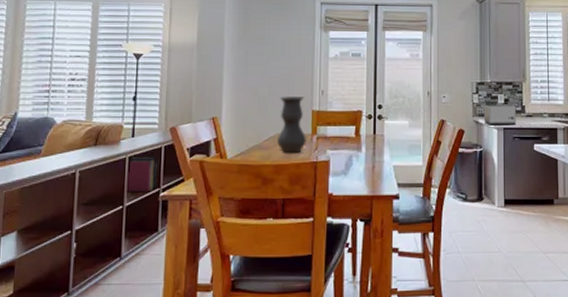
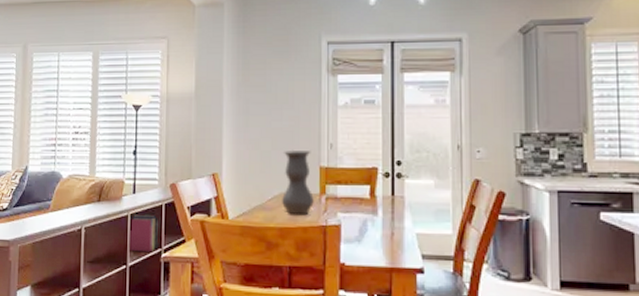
toaster: present [483,104,517,126] -> none [530,161,576,188]

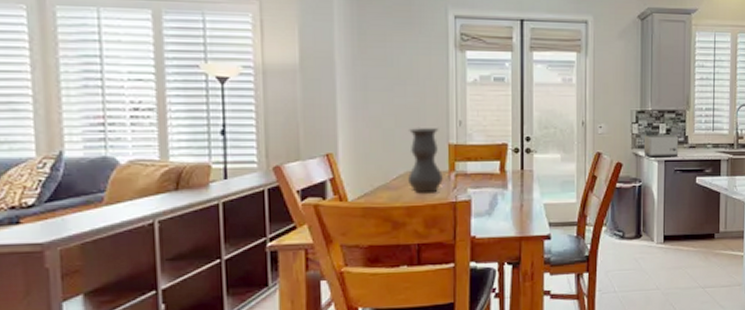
books: present [130,212,161,253] -> none [223,199,264,244]
toaster: none [530,161,576,188] -> present [643,134,679,158]

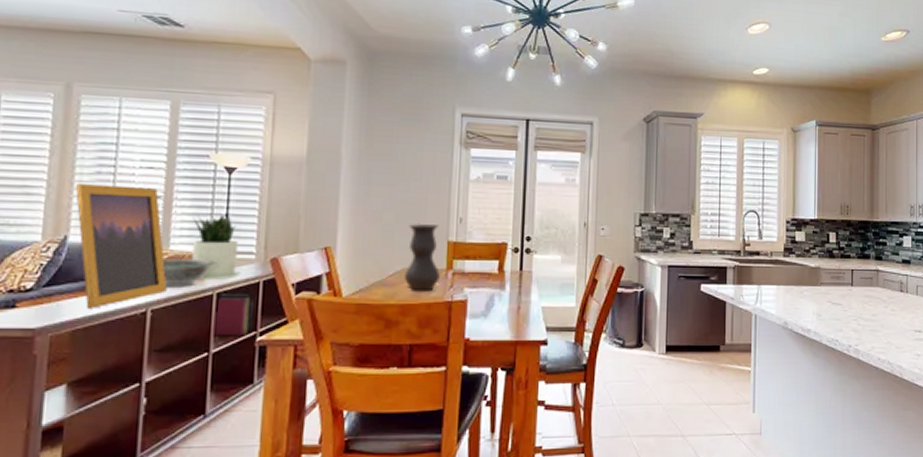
picture frame: none [64,98,172,222] -> present [76,184,167,308]
decorative bowl: none [165,169,220,198] -> present [163,258,218,287]
planter: none [189,125,243,191] -> present [191,215,240,281]
books: none [223,199,264,244] -> present [214,291,257,337]
toaster: present [643,134,679,158] -> none [646,238,683,263]

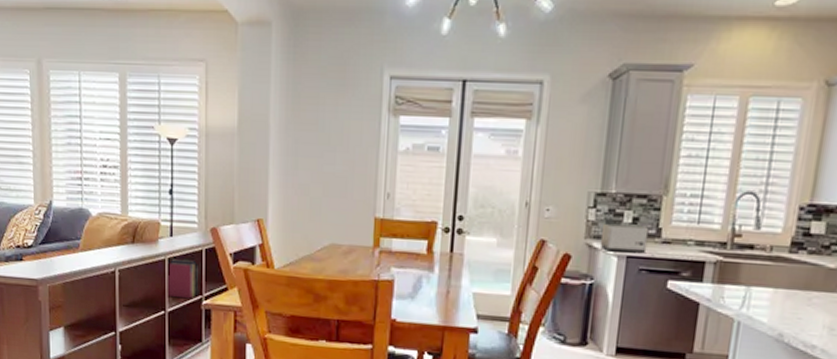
picture frame: present [76,184,167,308] -> none [54,154,129,265]
decorative bowl: present [163,258,218,287] -> none [124,224,167,251]
planter: present [191,215,240,281] -> none [144,185,185,247]
vase: present [403,223,440,293] -> none [331,197,367,270]
toaster: none [646,238,683,263] -> present [600,223,649,254]

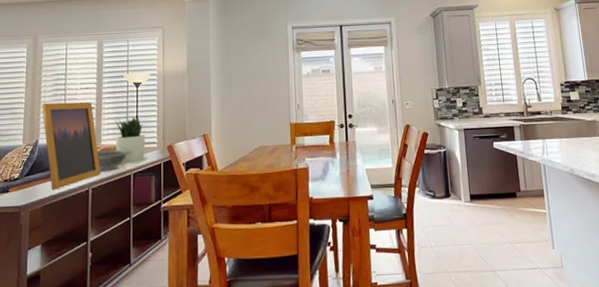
picture frame: none [54,154,129,265] -> present [42,102,101,190]
decorative bowl: none [124,224,167,251] -> present [98,149,133,171]
planter: none [144,185,185,247] -> present [115,117,147,166]
toaster: present [600,223,649,254] -> none [444,107,476,127]

